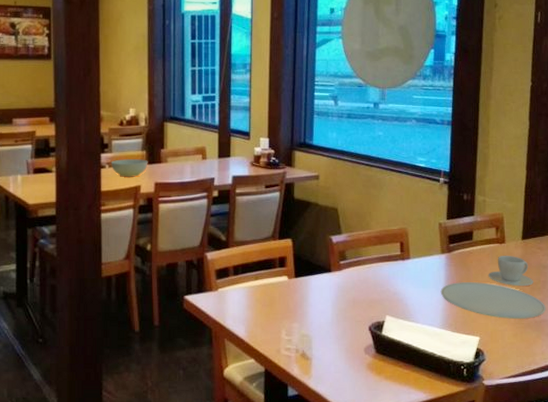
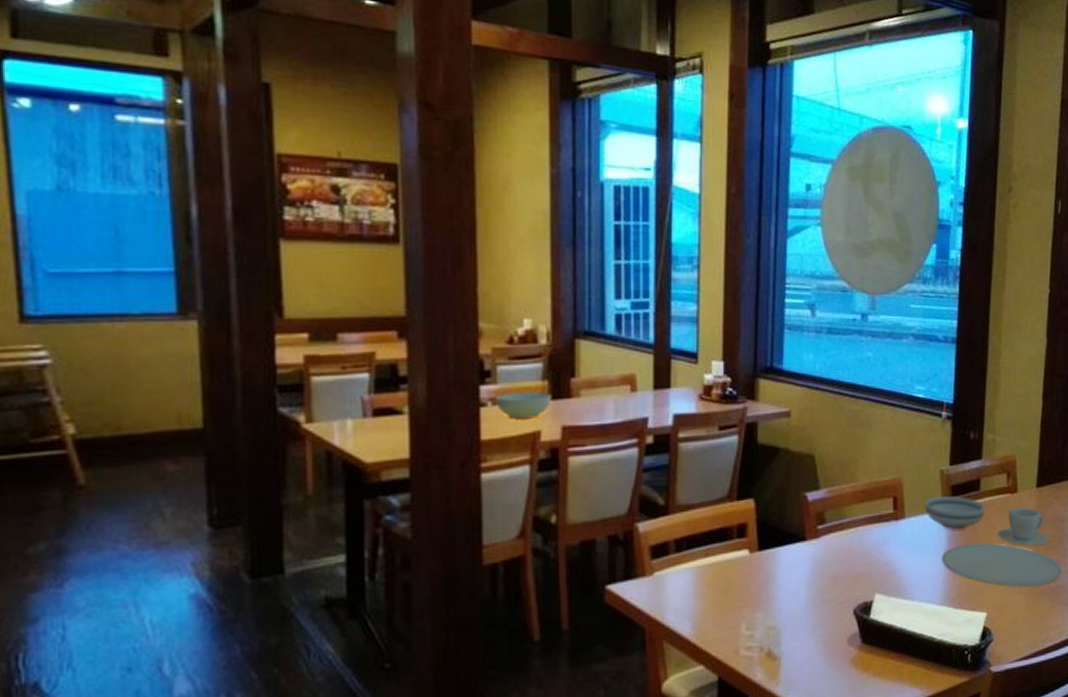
bowl: none [426,244,478,270] -> present [925,496,986,530]

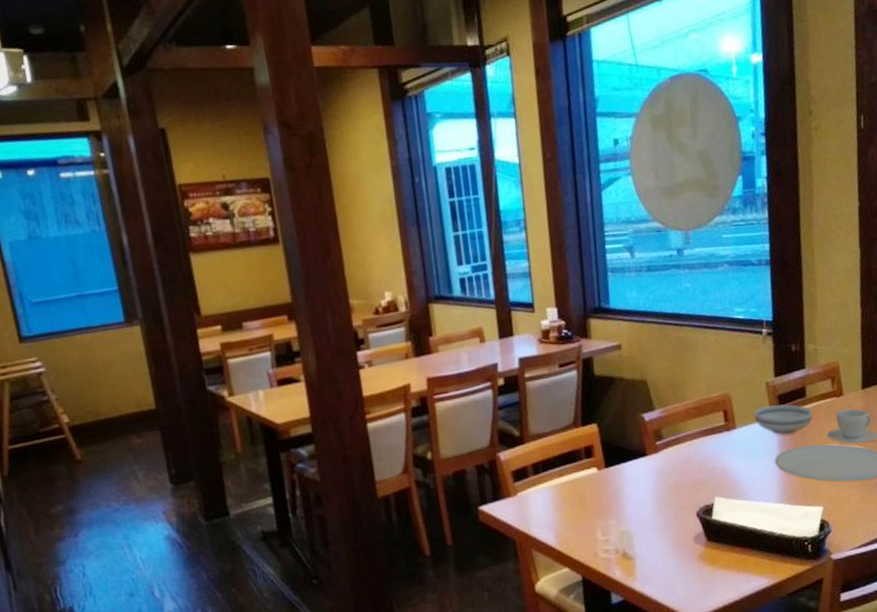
bowl: present [495,393,552,419] -> none [370,352,416,377]

